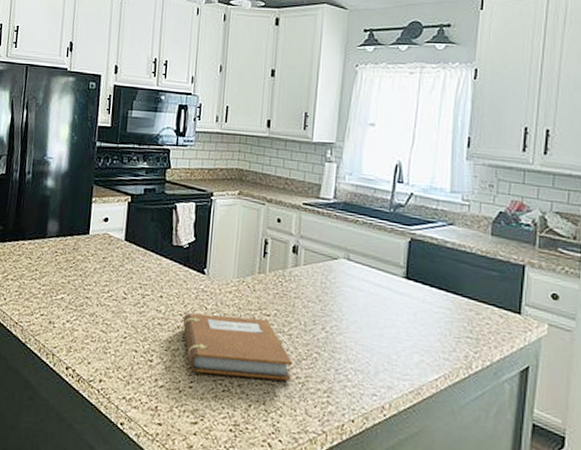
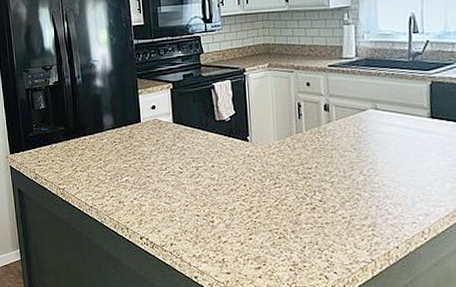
notebook: present [182,313,293,381] -> none [235,172,338,226]

